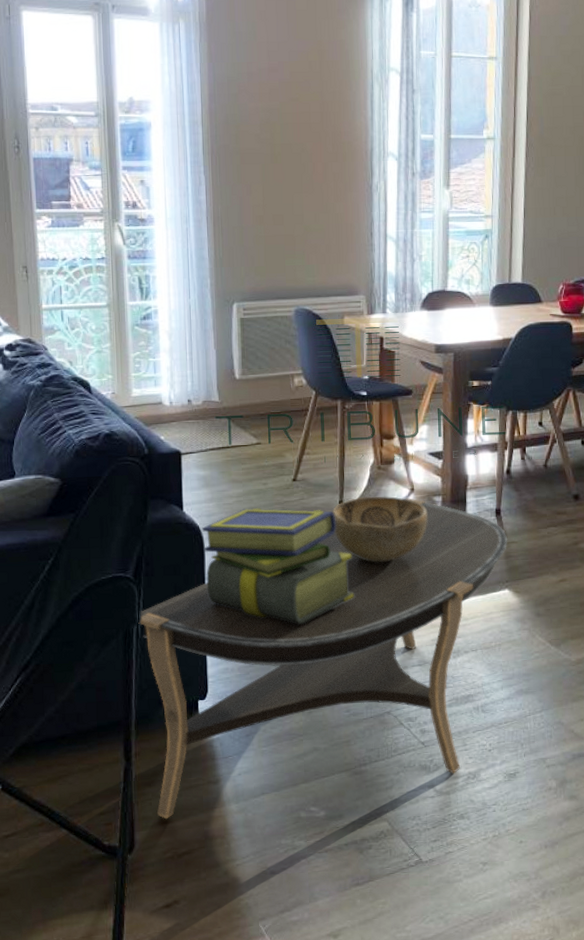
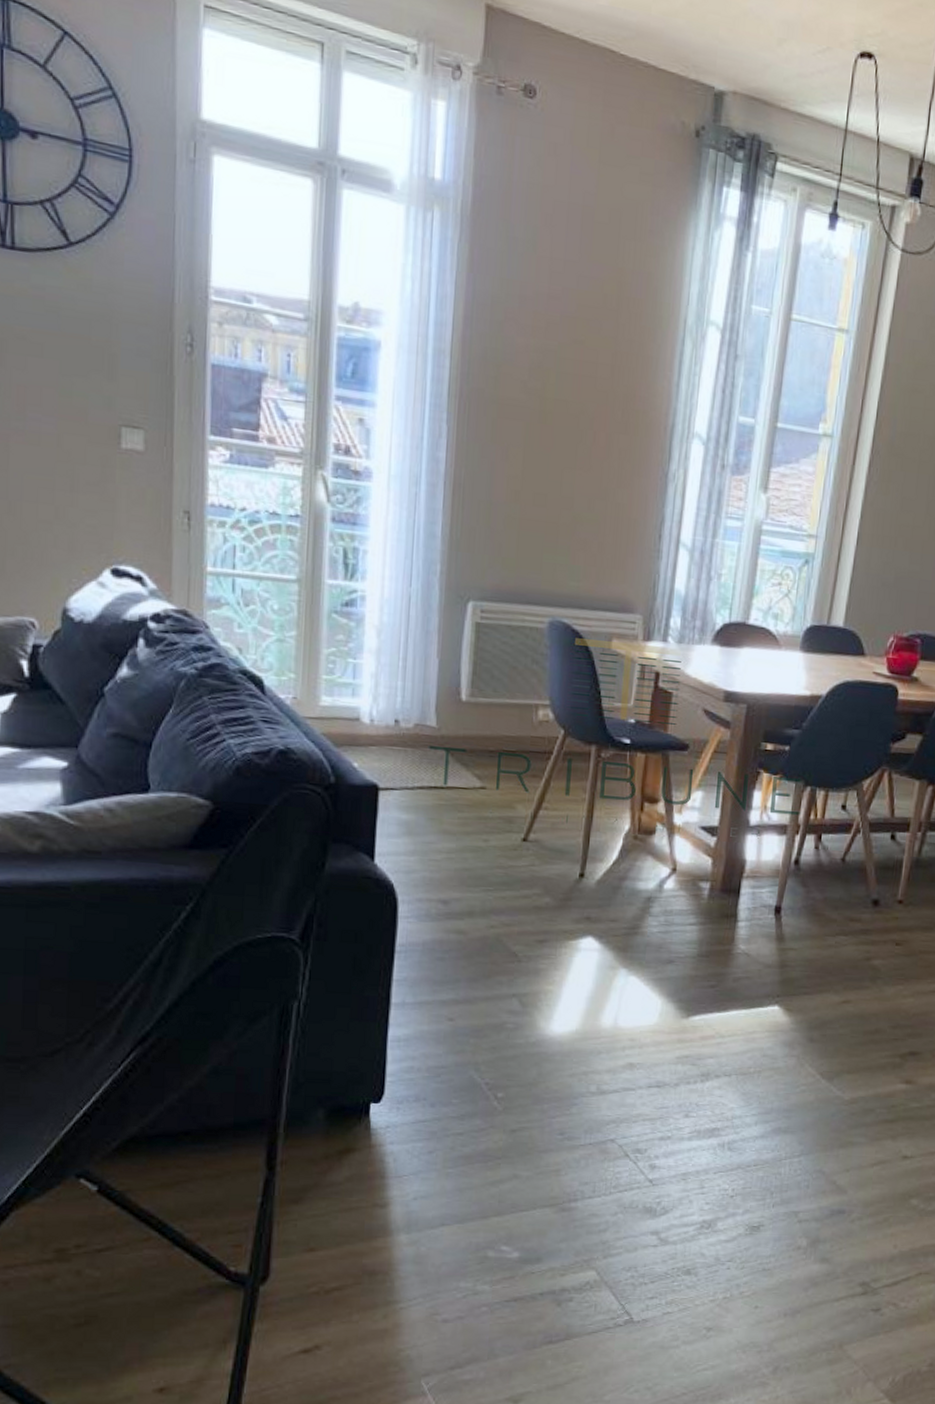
coffee table: present [138,498,508,820] -> none [301,879,786,1246]
stack of books: present [201,507,354,624] -> none [396,869,588,1021]
decorative bowl: present [333,496,428,562] -> none [569,871,690,956]

